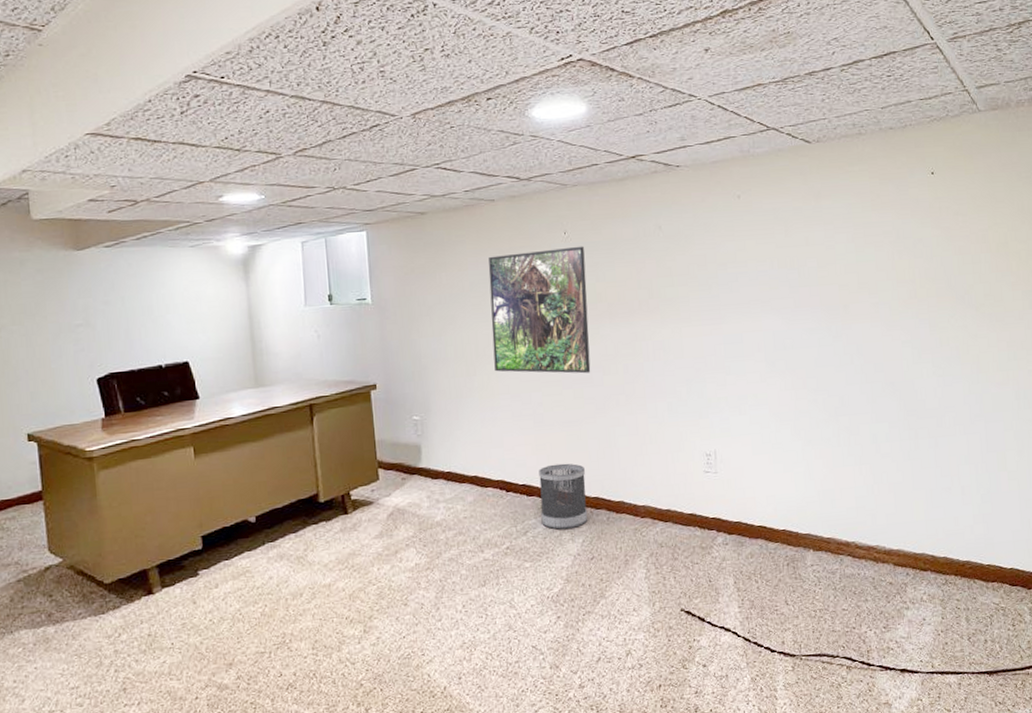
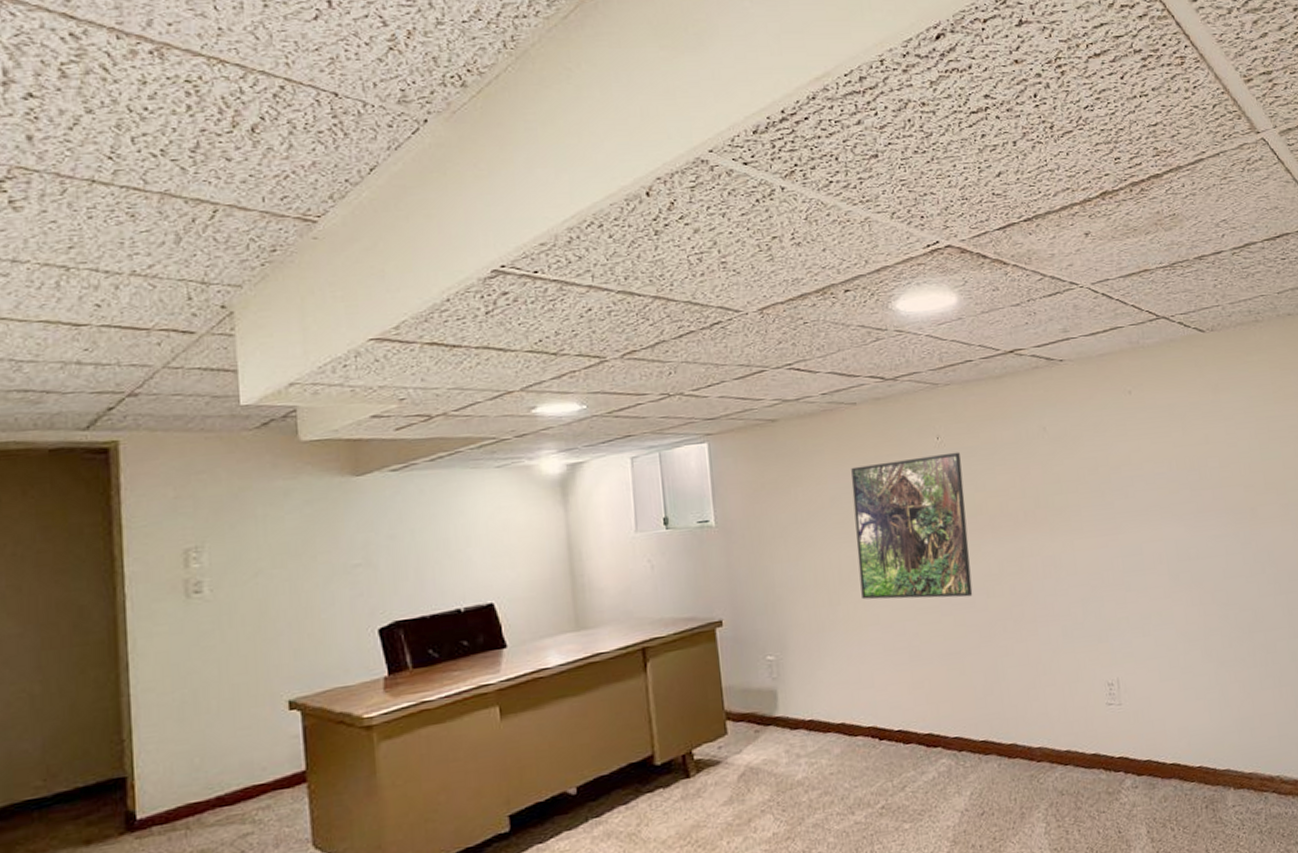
wastebasket: present [539,463,588,530] -> none [916,702,976,782]

